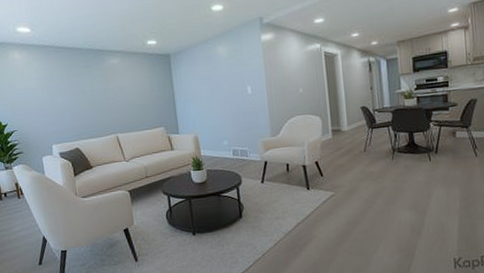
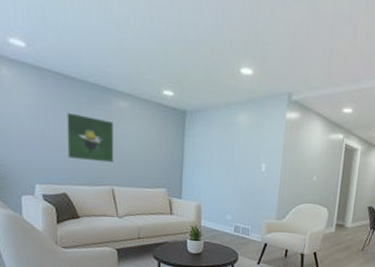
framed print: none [69,77,115,117] -> present [65,112,114,163]

